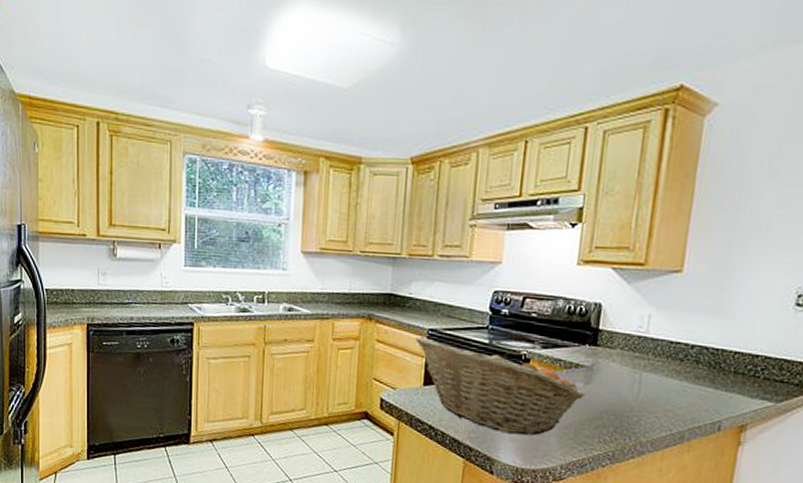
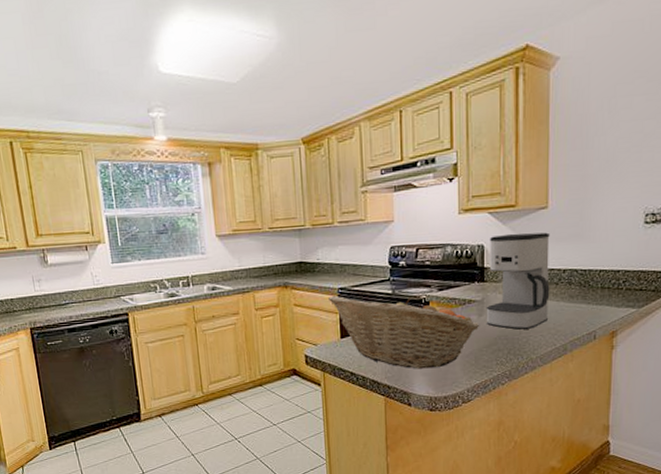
coffee maker: none [594,295,681,407] -> present [486,232,550,330]

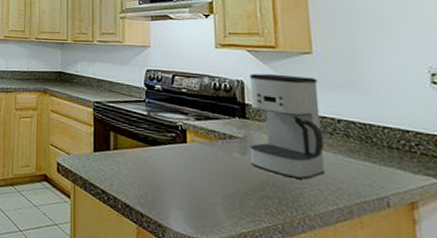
fruit basket: present [329,295,480,369] -> none [84,107,244,204]

